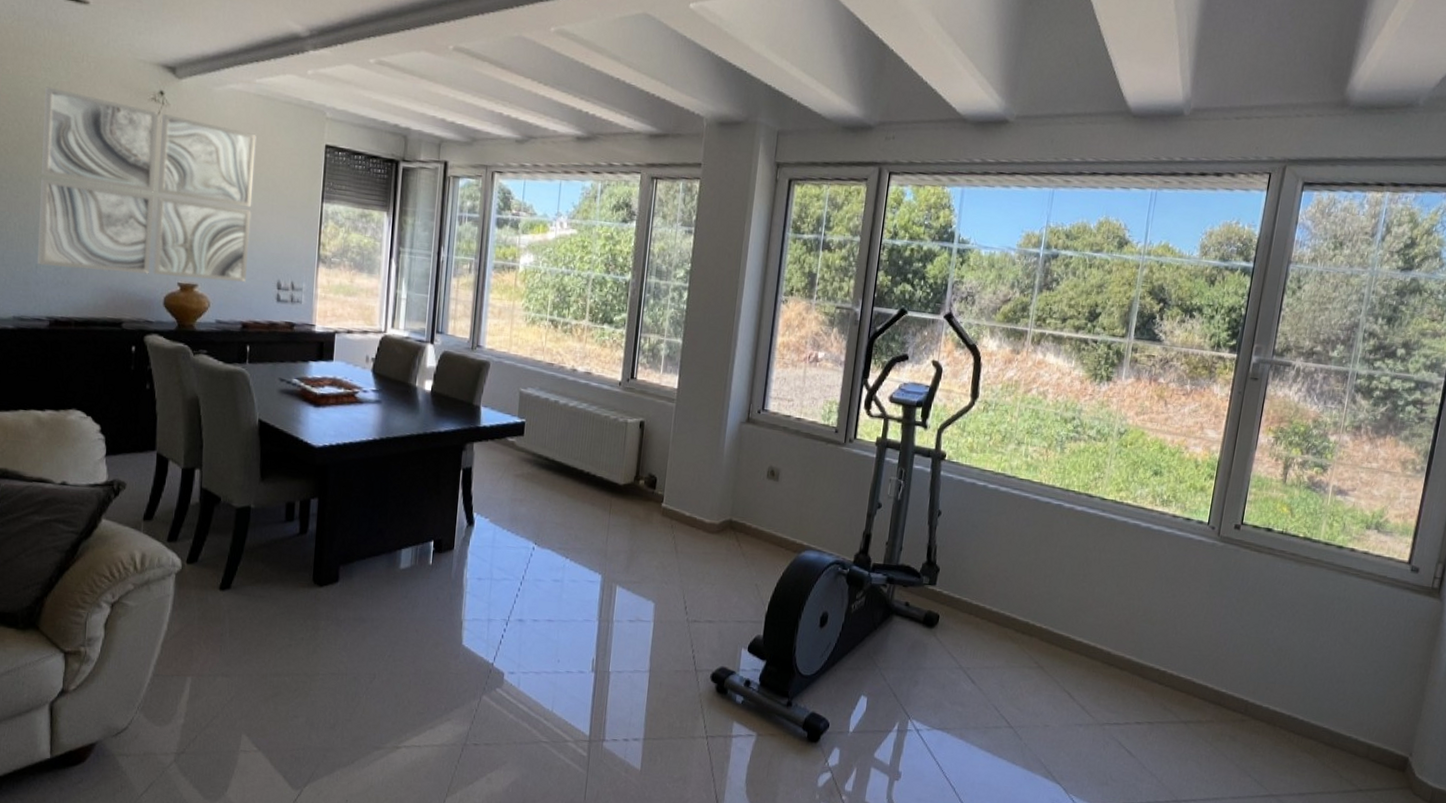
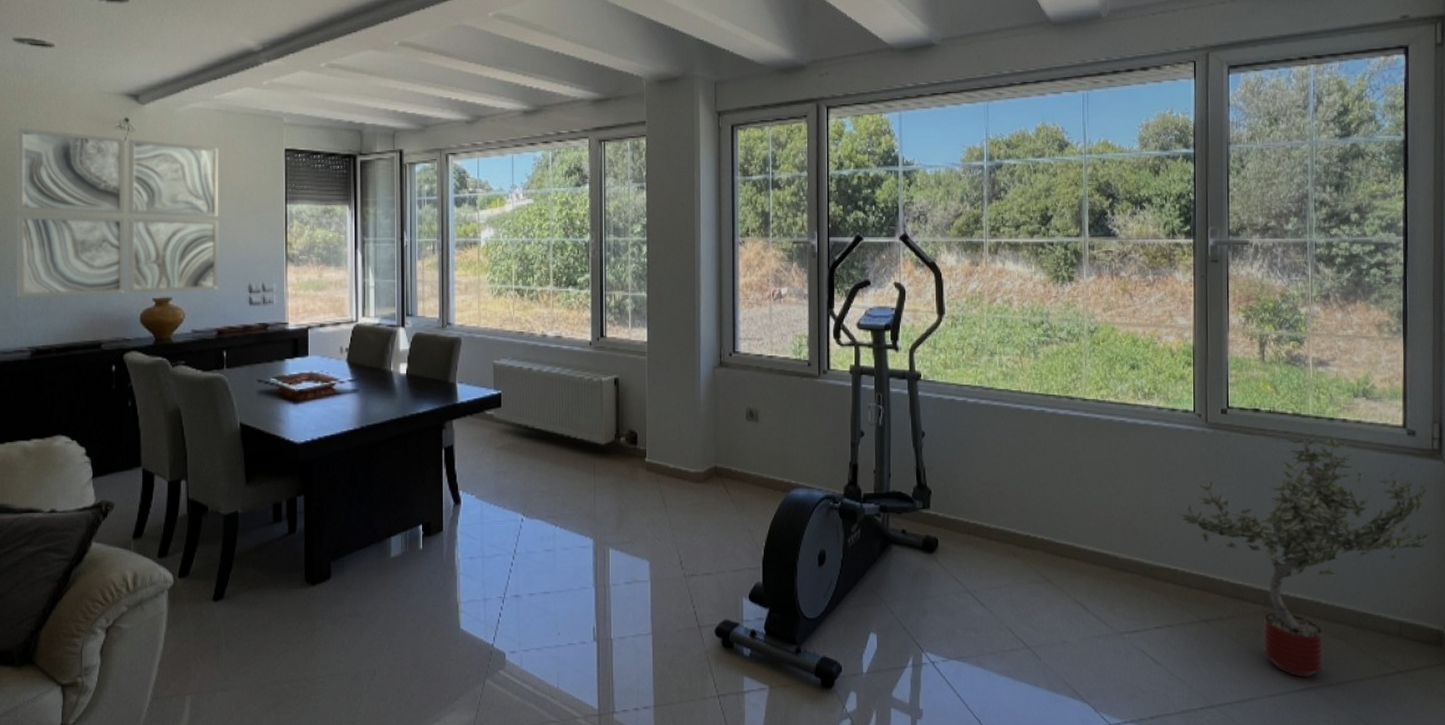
potted tree: none [1176,561,1419,785] -> present [1178,436,1428,677]

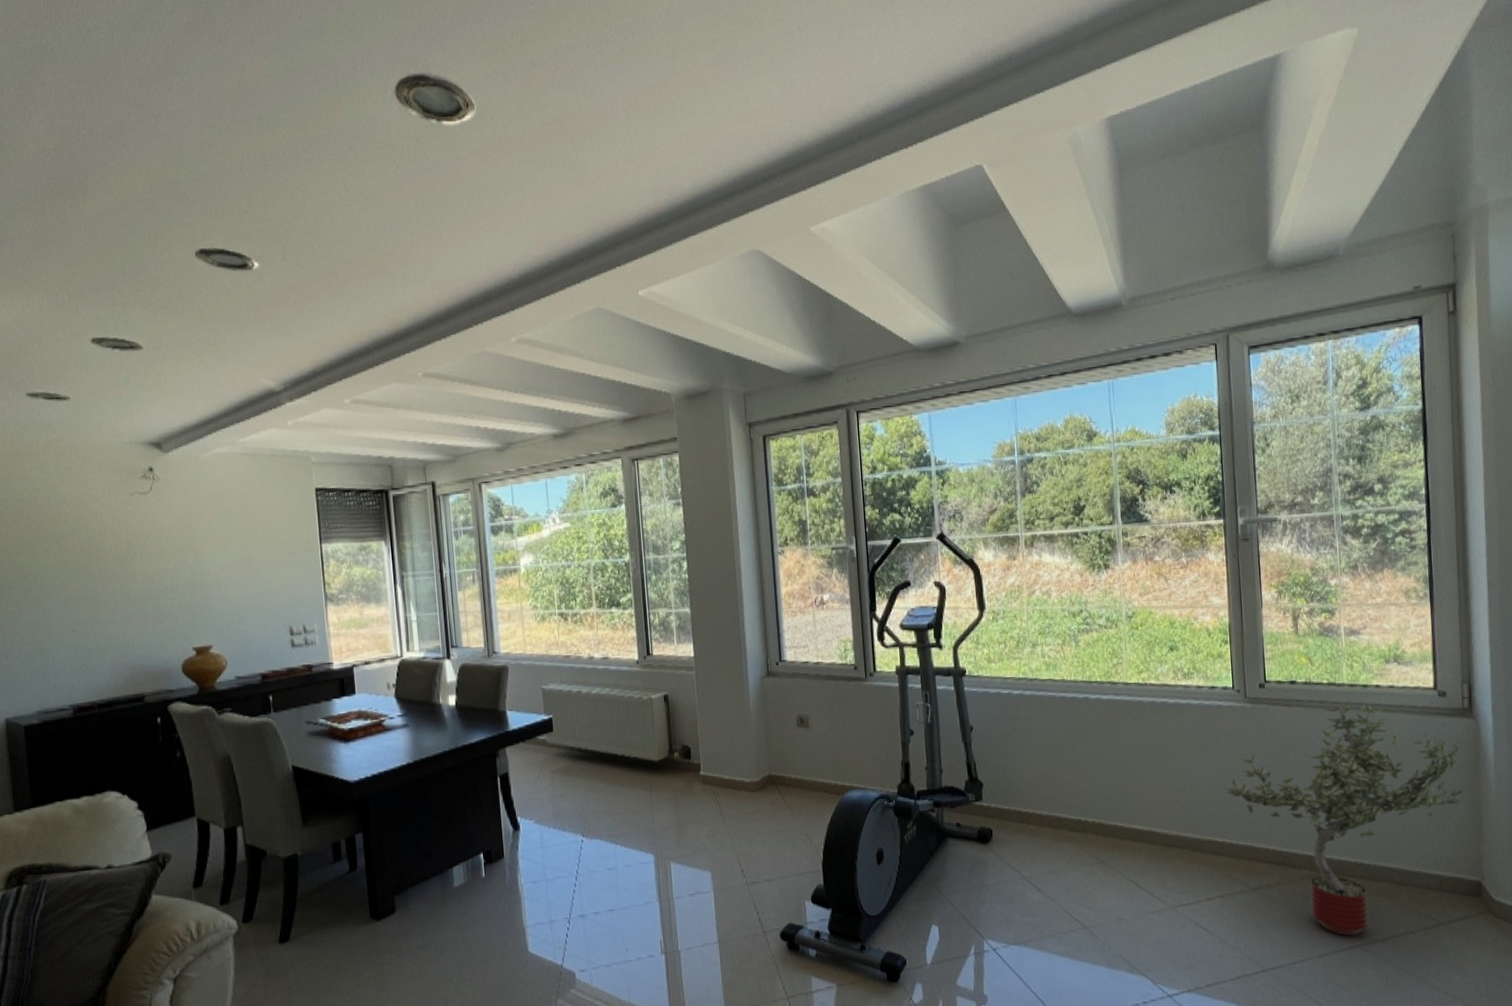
wall art: present [16,127,219,298] -> none [37,483,259,656]

